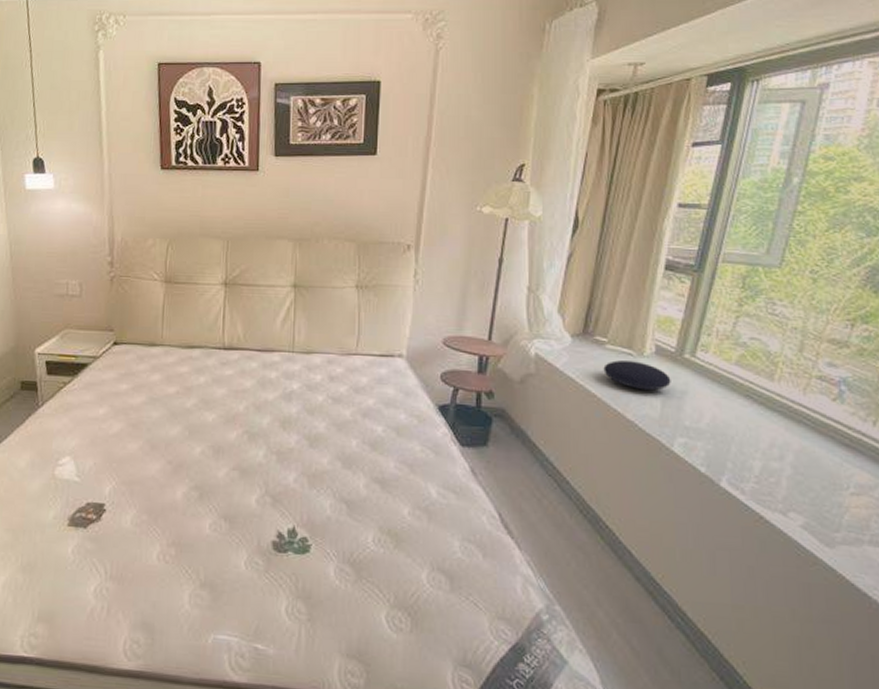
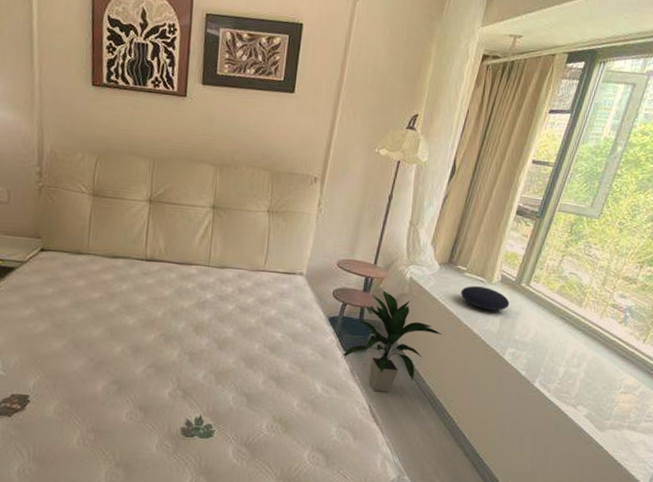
indoor plant: none [458,372,584,497] -> present [341,291,442,392]

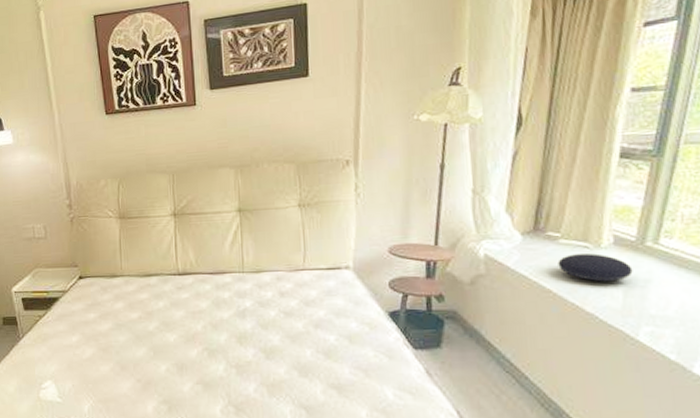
indoor plant: present [341,291,442,392] -> none [411,275,541,394]

